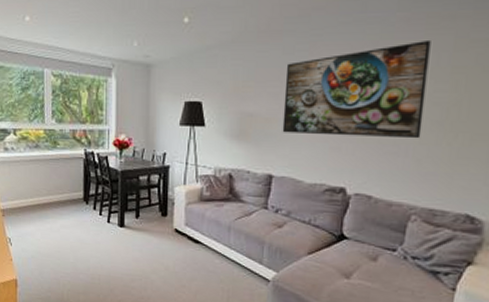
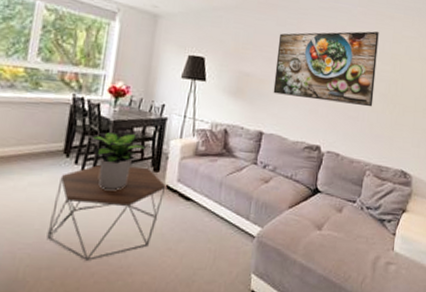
coffee table: none [80,210,175,290] -> present [47,164,166,261]
potted plant: none [103,180,154,233] -> present [91,131,147,191]

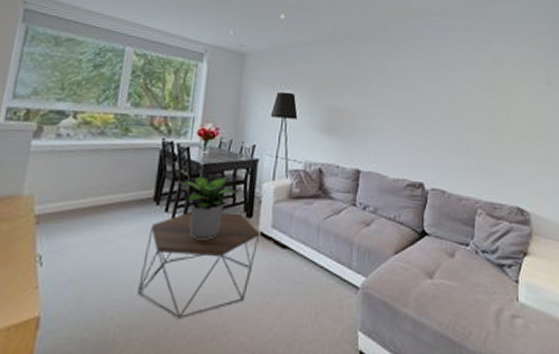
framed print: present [273,31,379,107] -> none [368,56,478,138]

